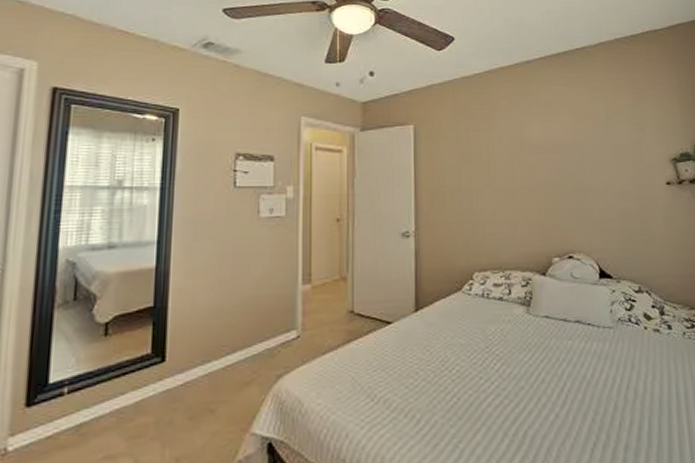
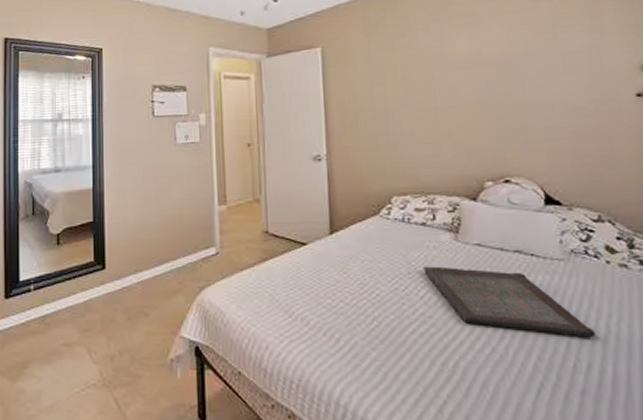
serving tray: none [499,339,636,398] -> present [423,266,596,338]

